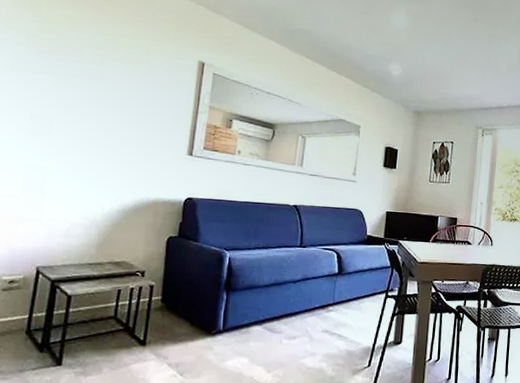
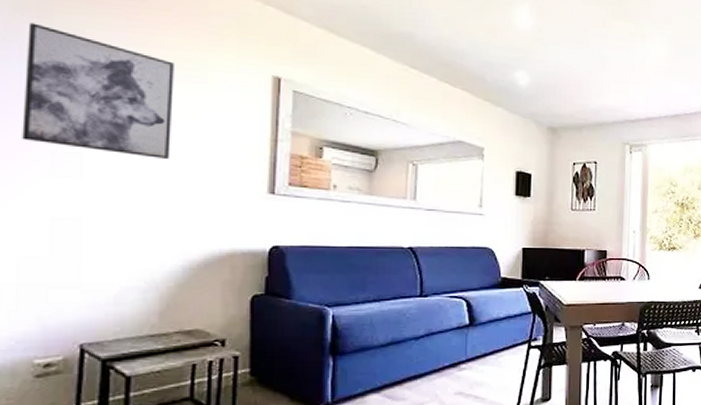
wall art: none [10,14,126,123] -> present [22,23,174,159]

